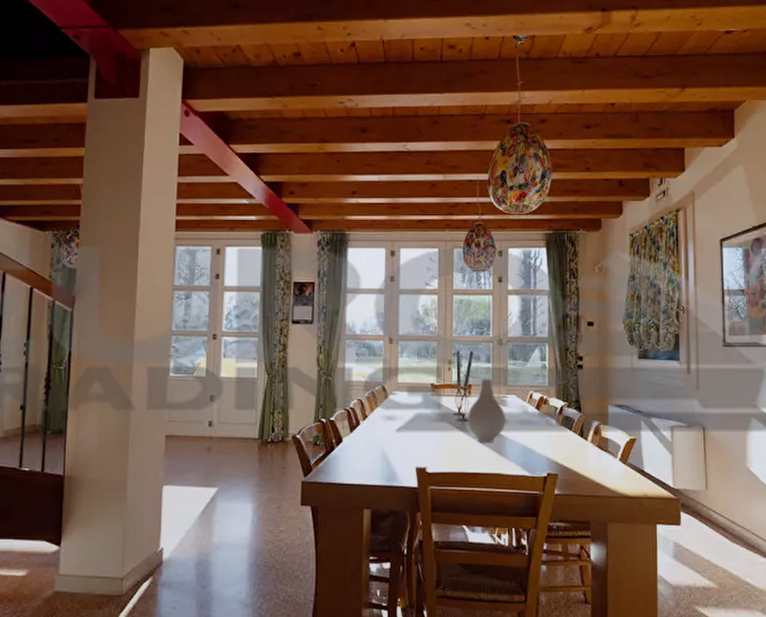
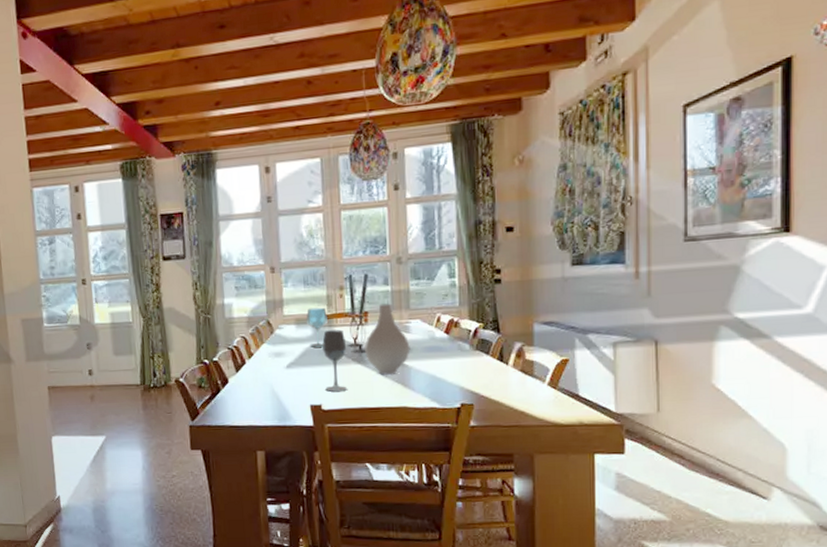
wine glass: none [417,378,437,414] -> present [306,307,329,348]
wine glass: none [430,399,452,456] -> present [322,329,347,392]

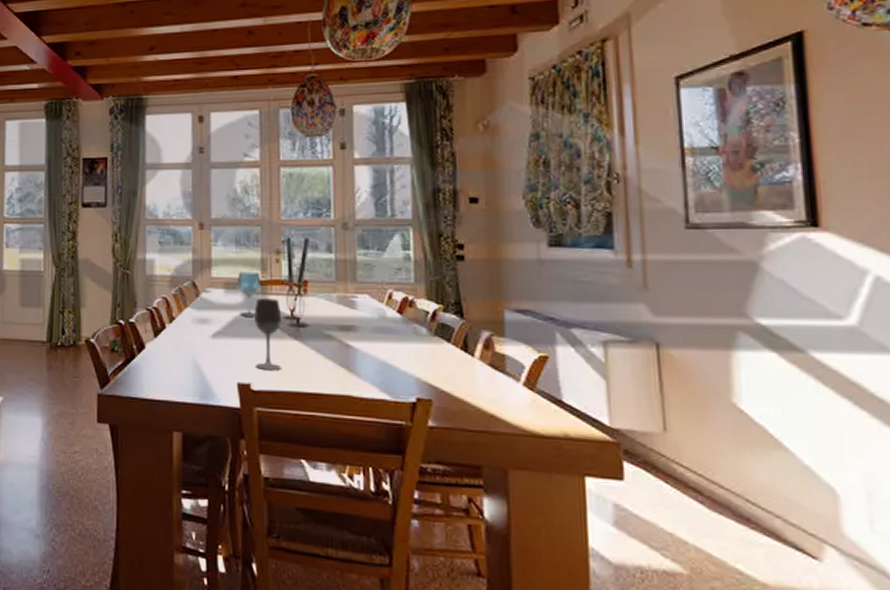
vase: present [364,303,410,376] -> none [302,273,356,357]

